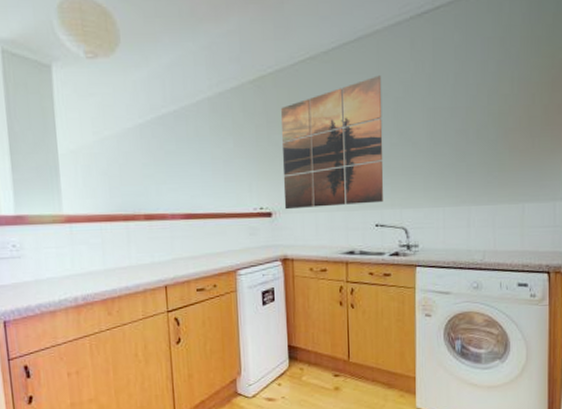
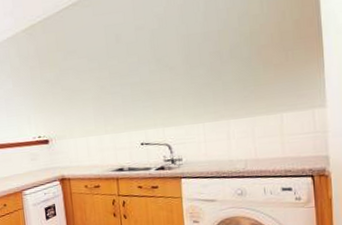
wall art: present [281,75,384,210] -> none [50,12,147,137]

